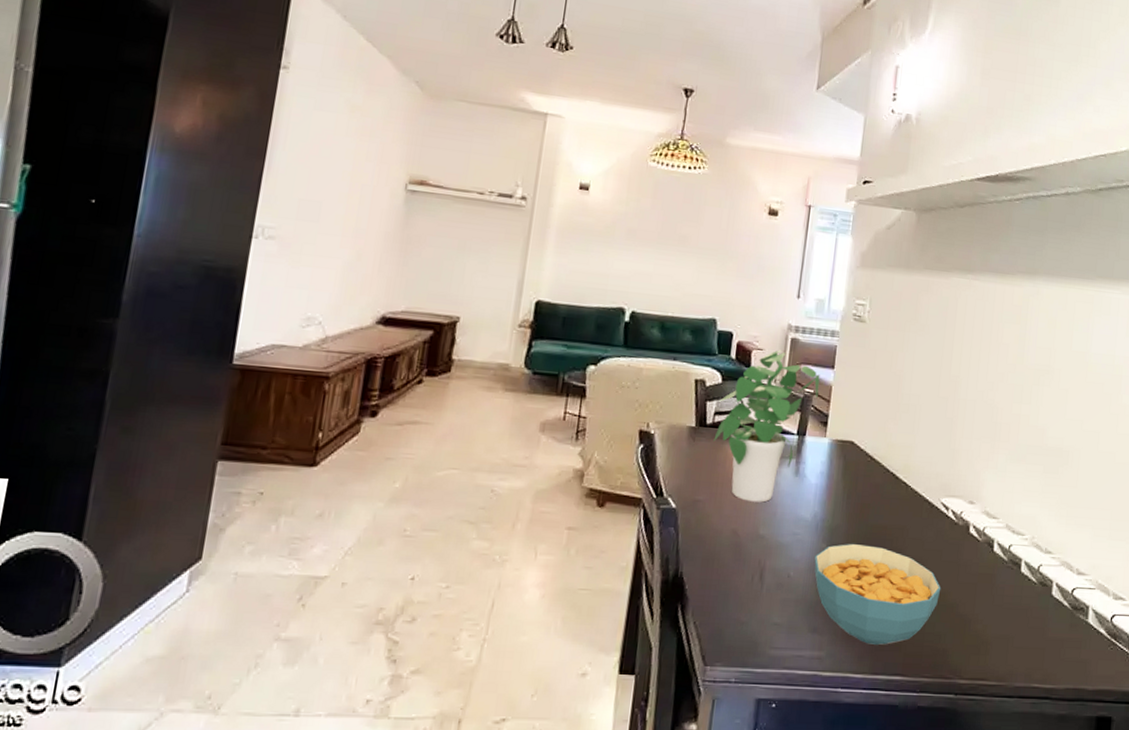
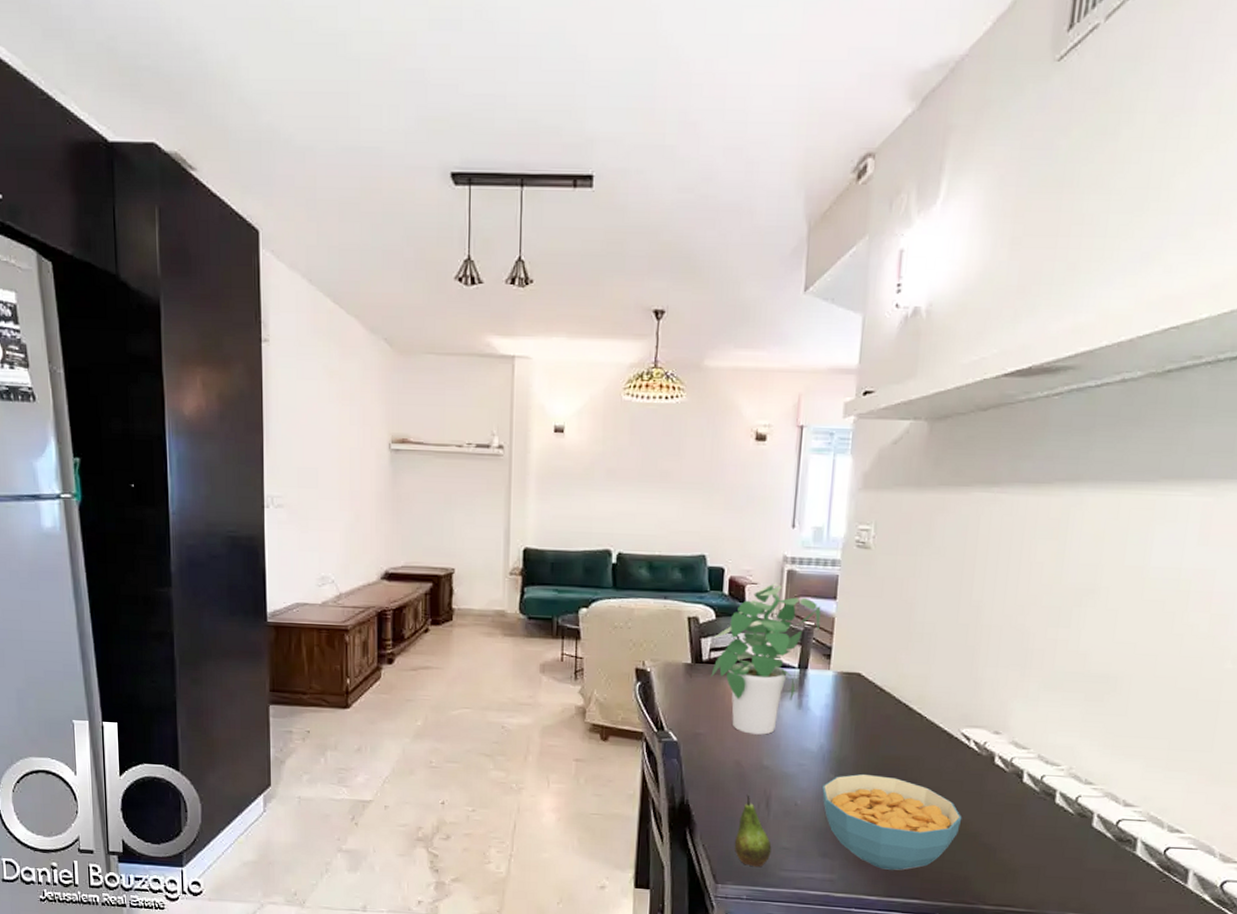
fruit: none [725,564,763,646] -> present [734,793,772,867]

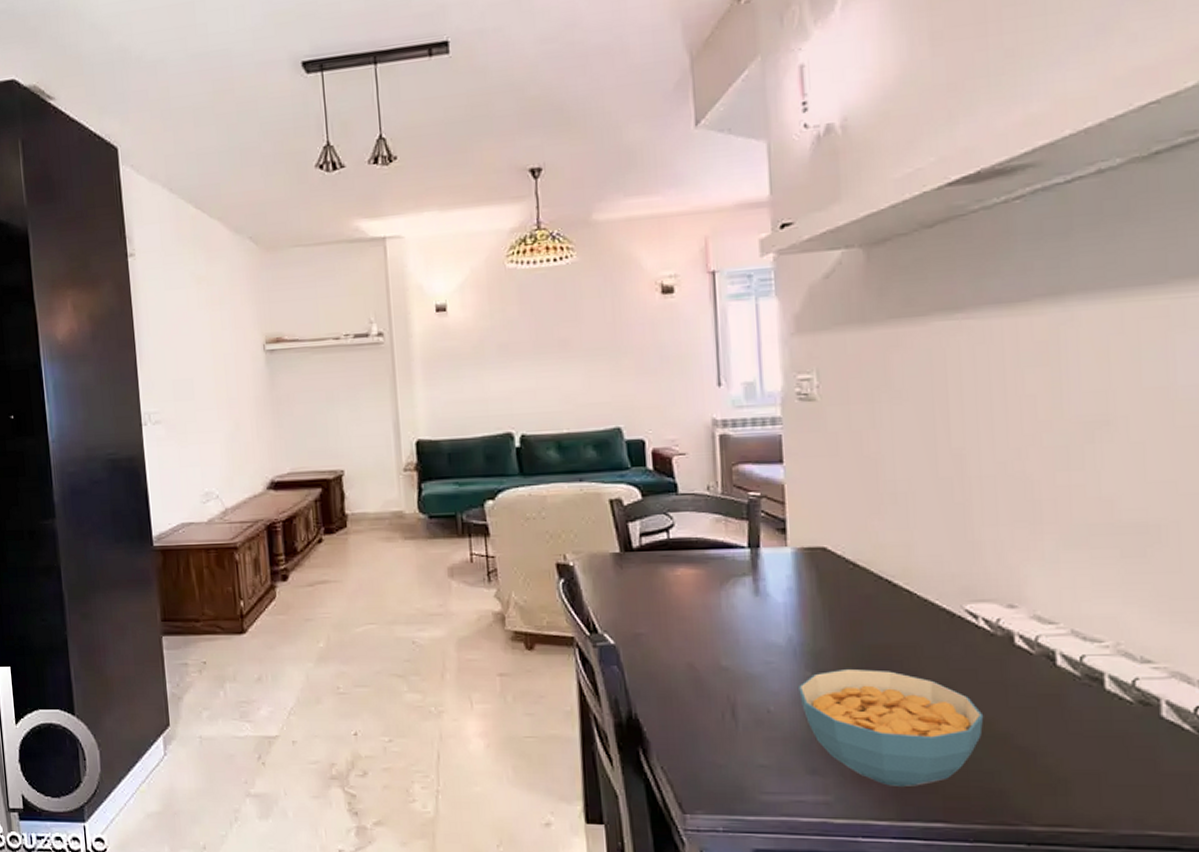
potted plant: present [711,583,821,735] -> none [642,451,767,630]
fruit: present [734,793,772,867] -> none [699,701,746,791]

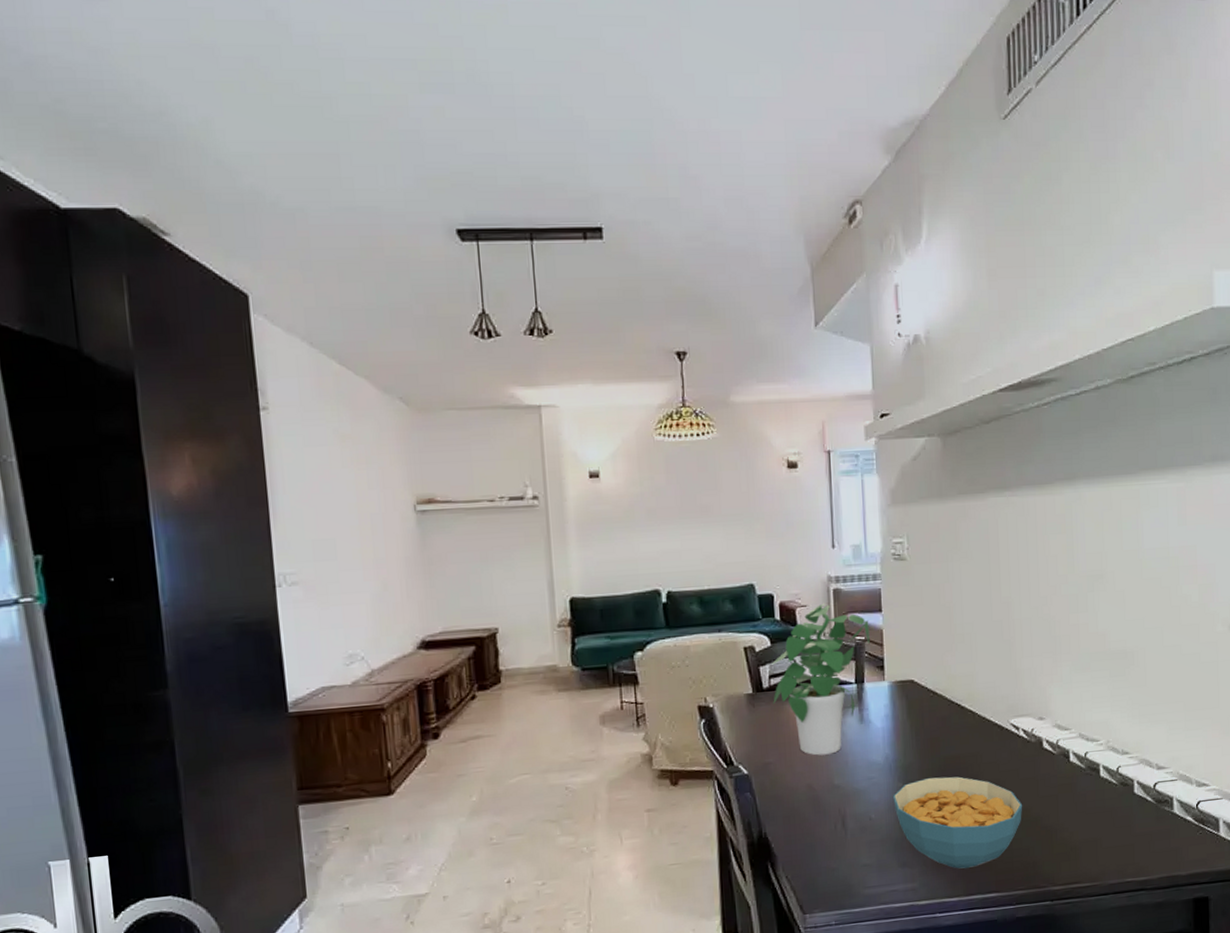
potted plant: none [642,451,767,630] -> present [771,603,870,756]

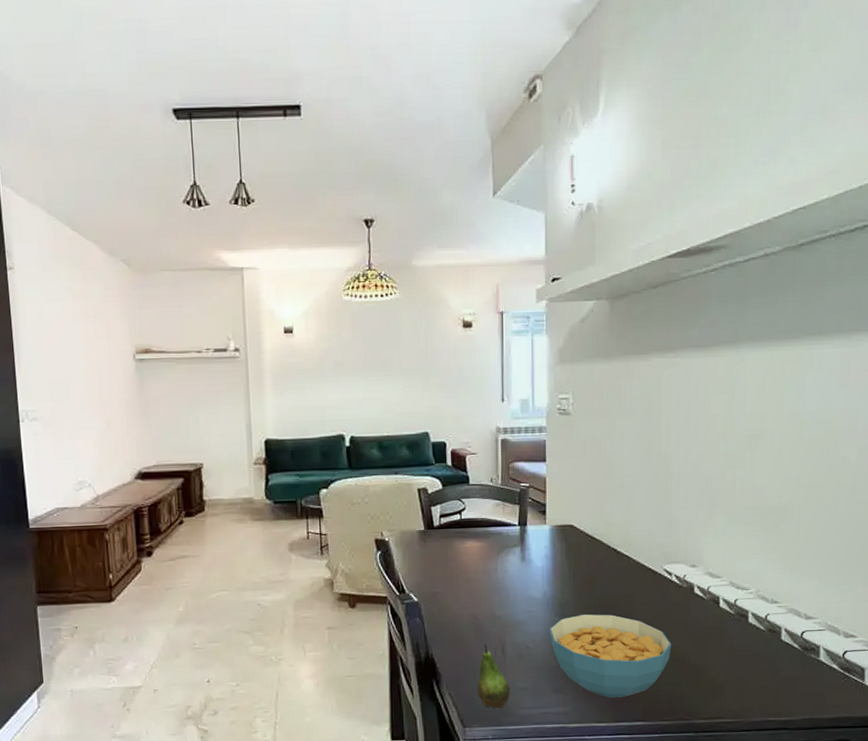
potted plant: present [771,603,870,756] -> none [441,452,534,589]
fruit: none [816,815,853,890] -> present [477,642,510,709]

